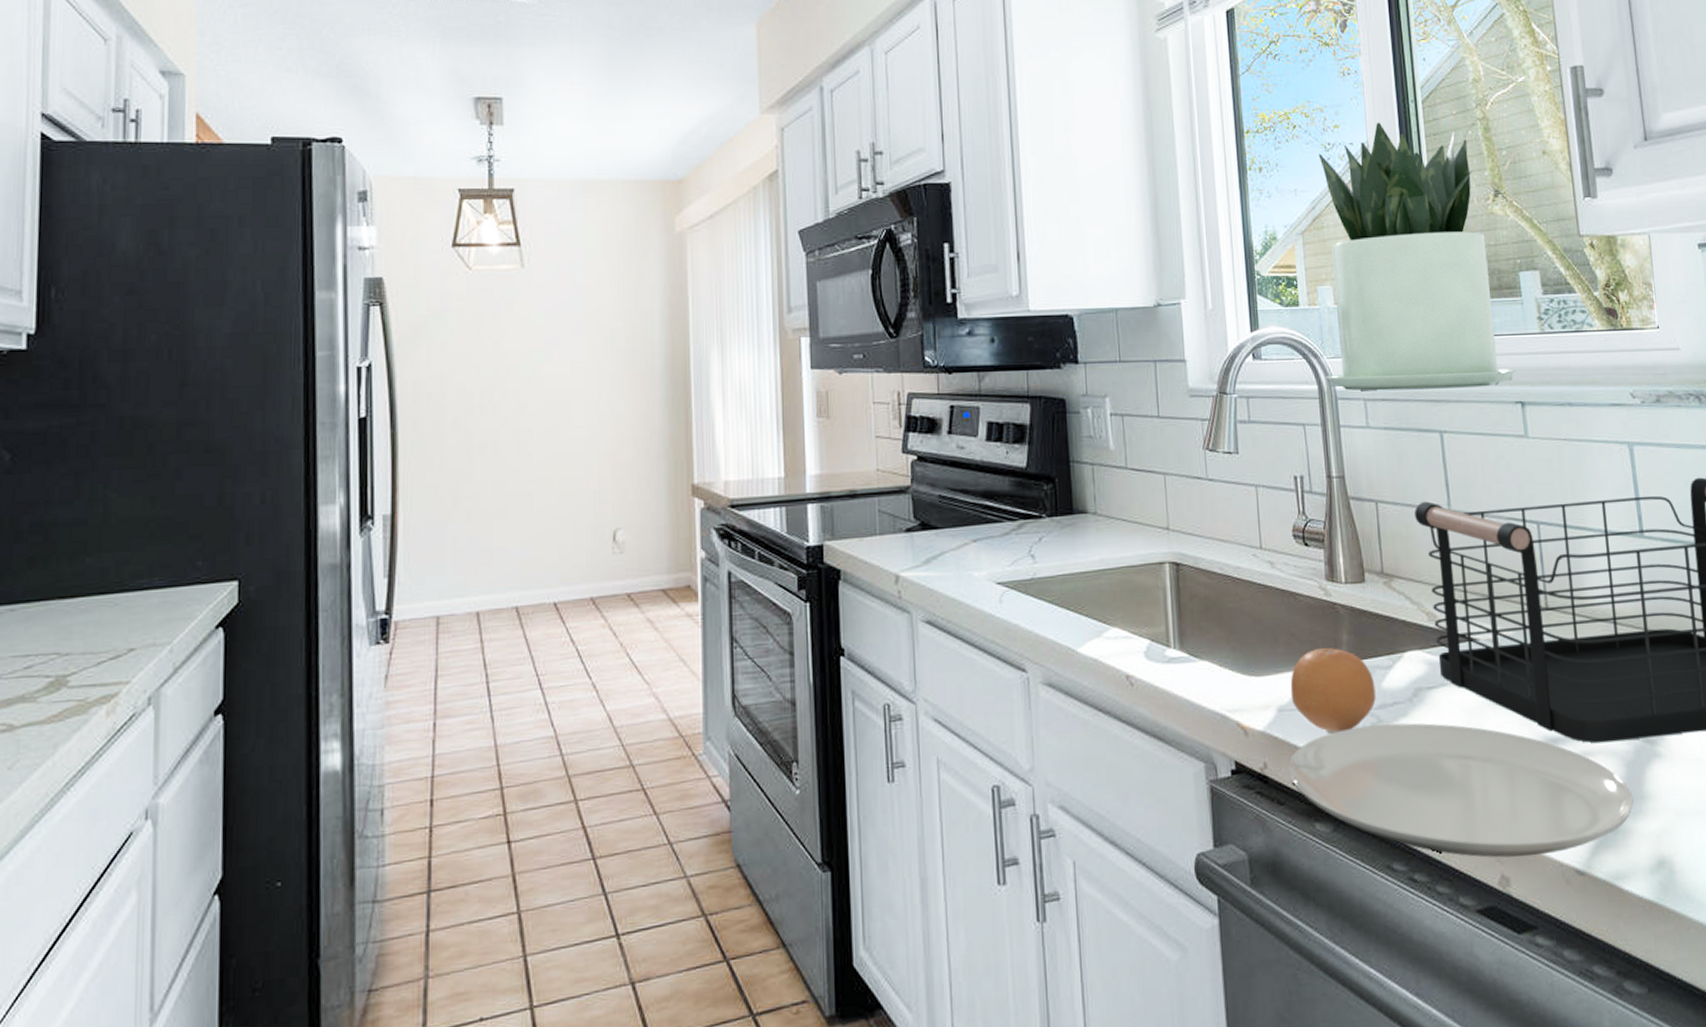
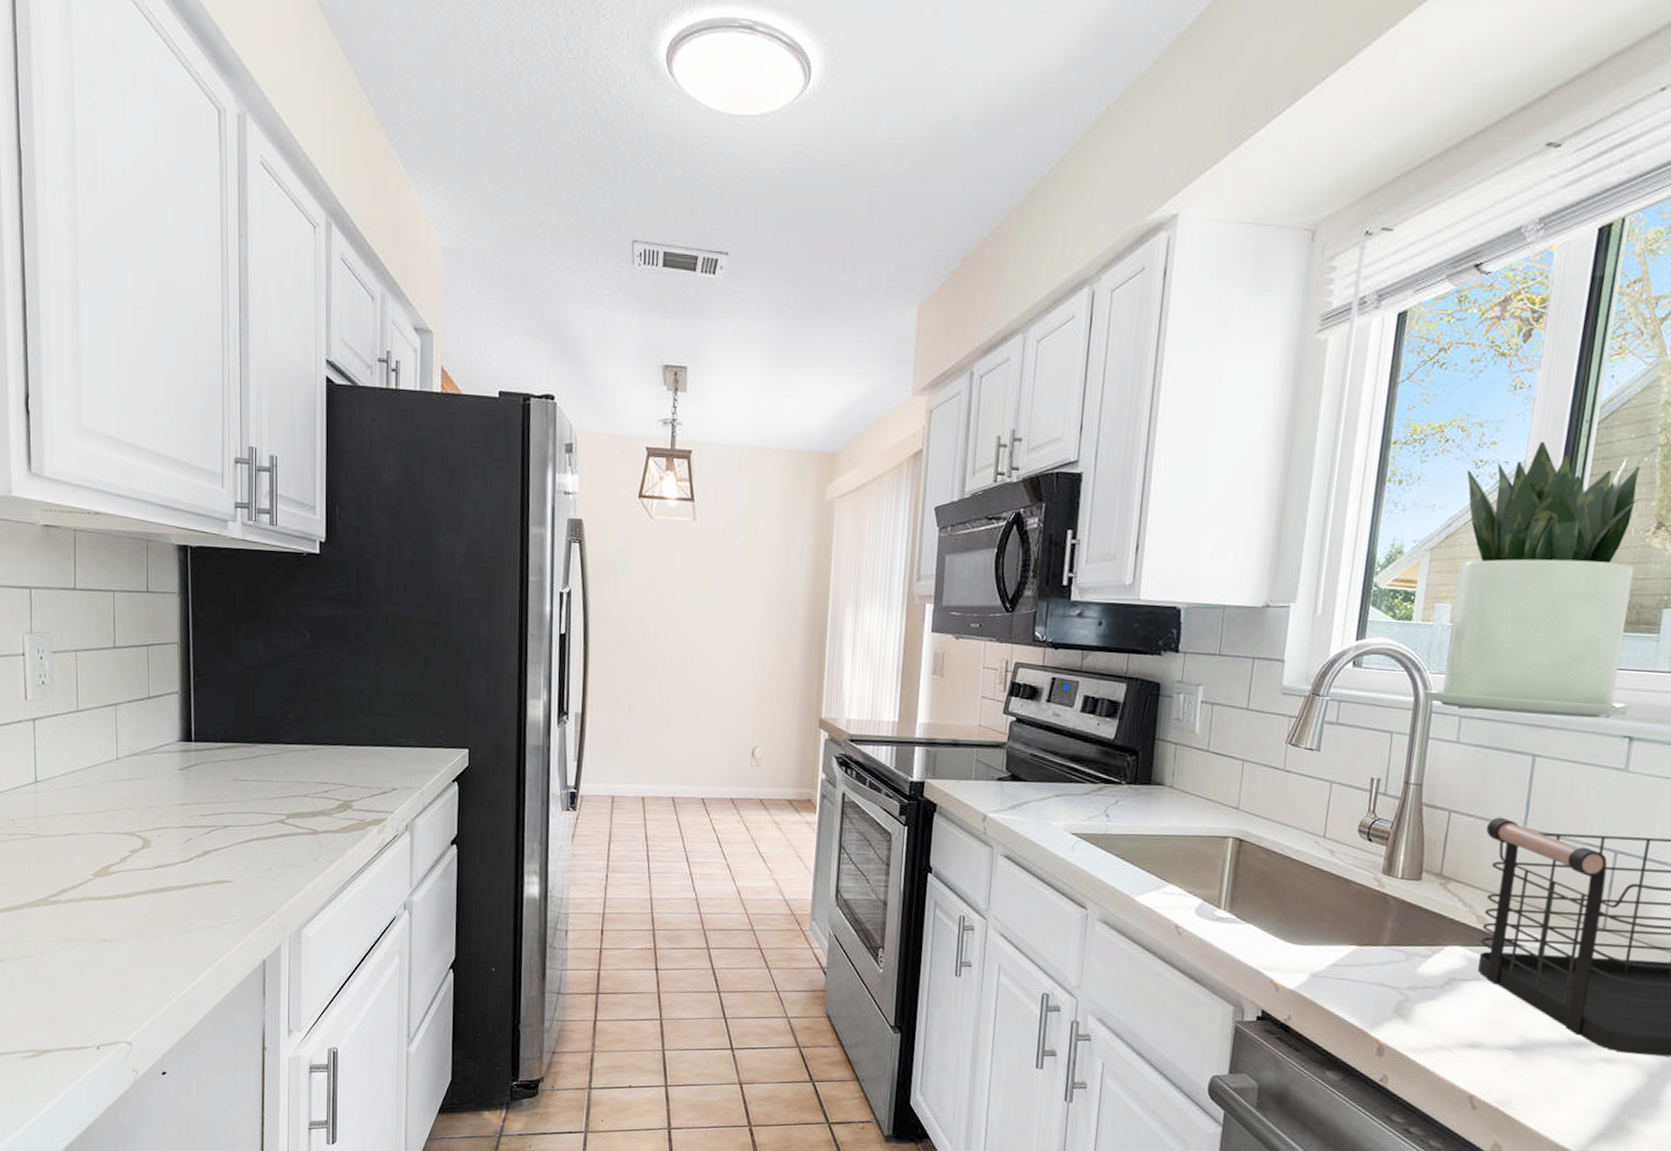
plate: present [1288,723,1634,858] -> none [1310,1000,1647,1135]
fruit: present [1290,647,1376,732] -> none [1326,930,1410,1003]

